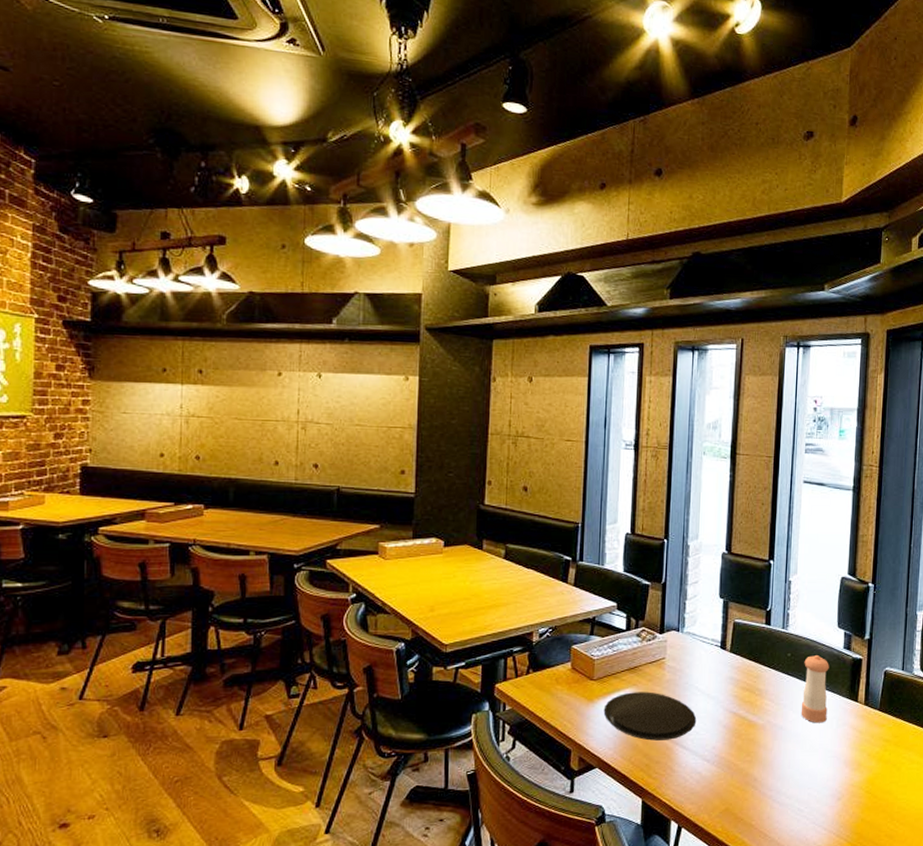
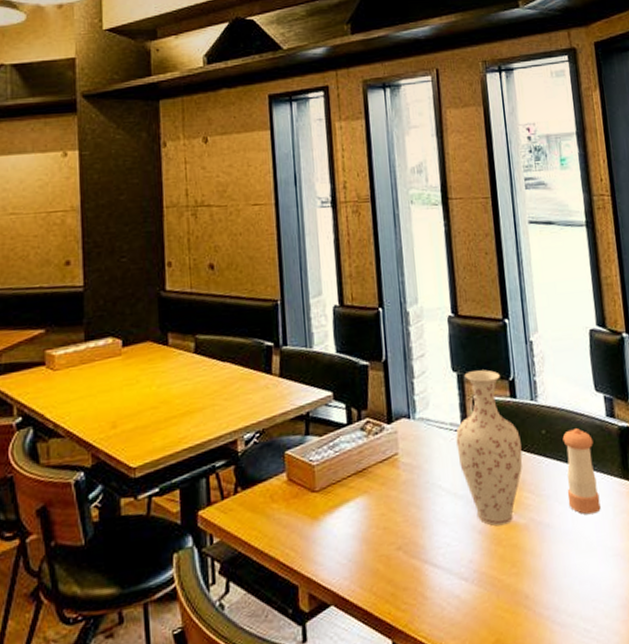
plate: present [603,692,697,741] -> none [331,498,446,562]
vase: none [715,600,769,724] -> present [456,369,523,526]

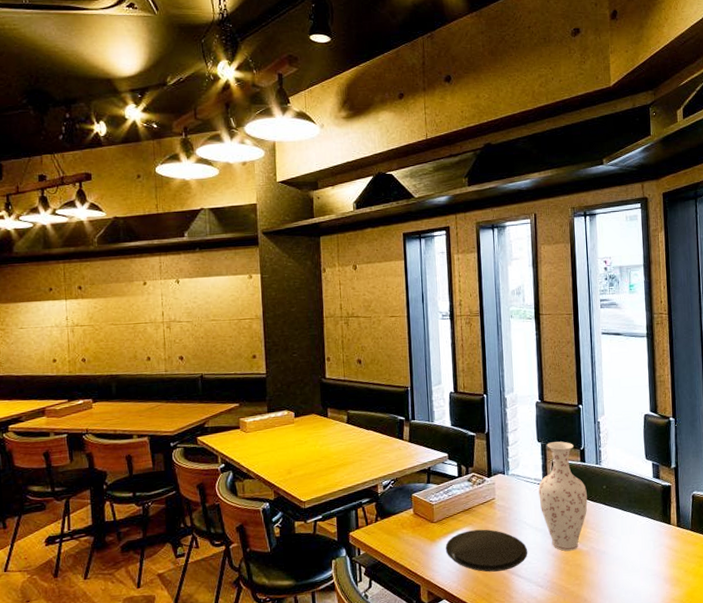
plate: none [331,498,446,562] -> present [445,529,528,572]
pepper shaker: present [562,428,601,515] -> none [618,485,645,546]

